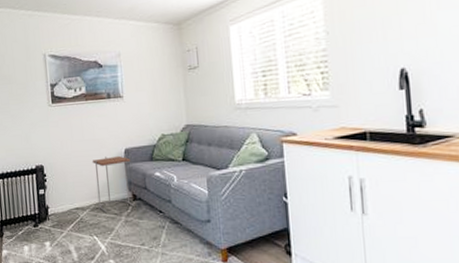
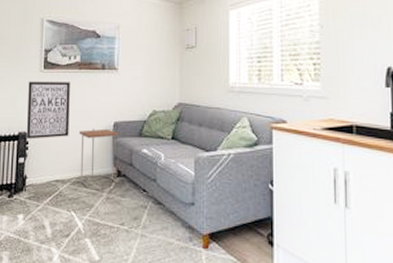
wall art: none [39,114,83,172] -> present [26,81,70,139]

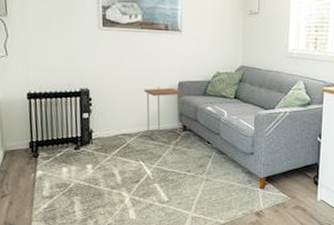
wall art: present [26,81,70,139] -> none [87,38,134,96]

